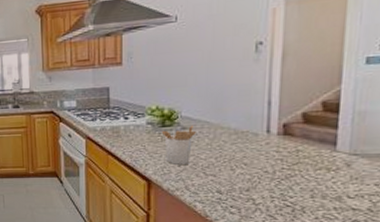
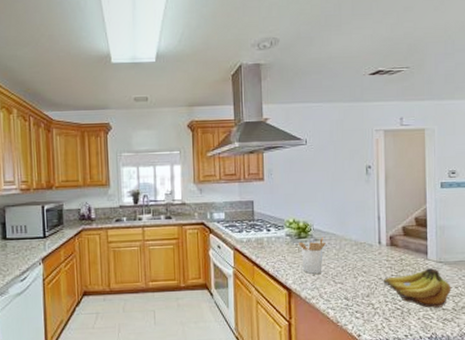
fruit: none [269,161,369,207] -> present [383,268,451,308]

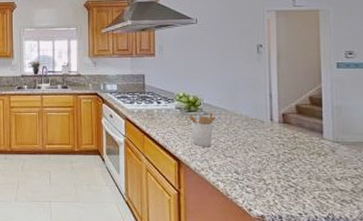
fruit: present [383,268,451,308] -> none [275,148,350,188]

